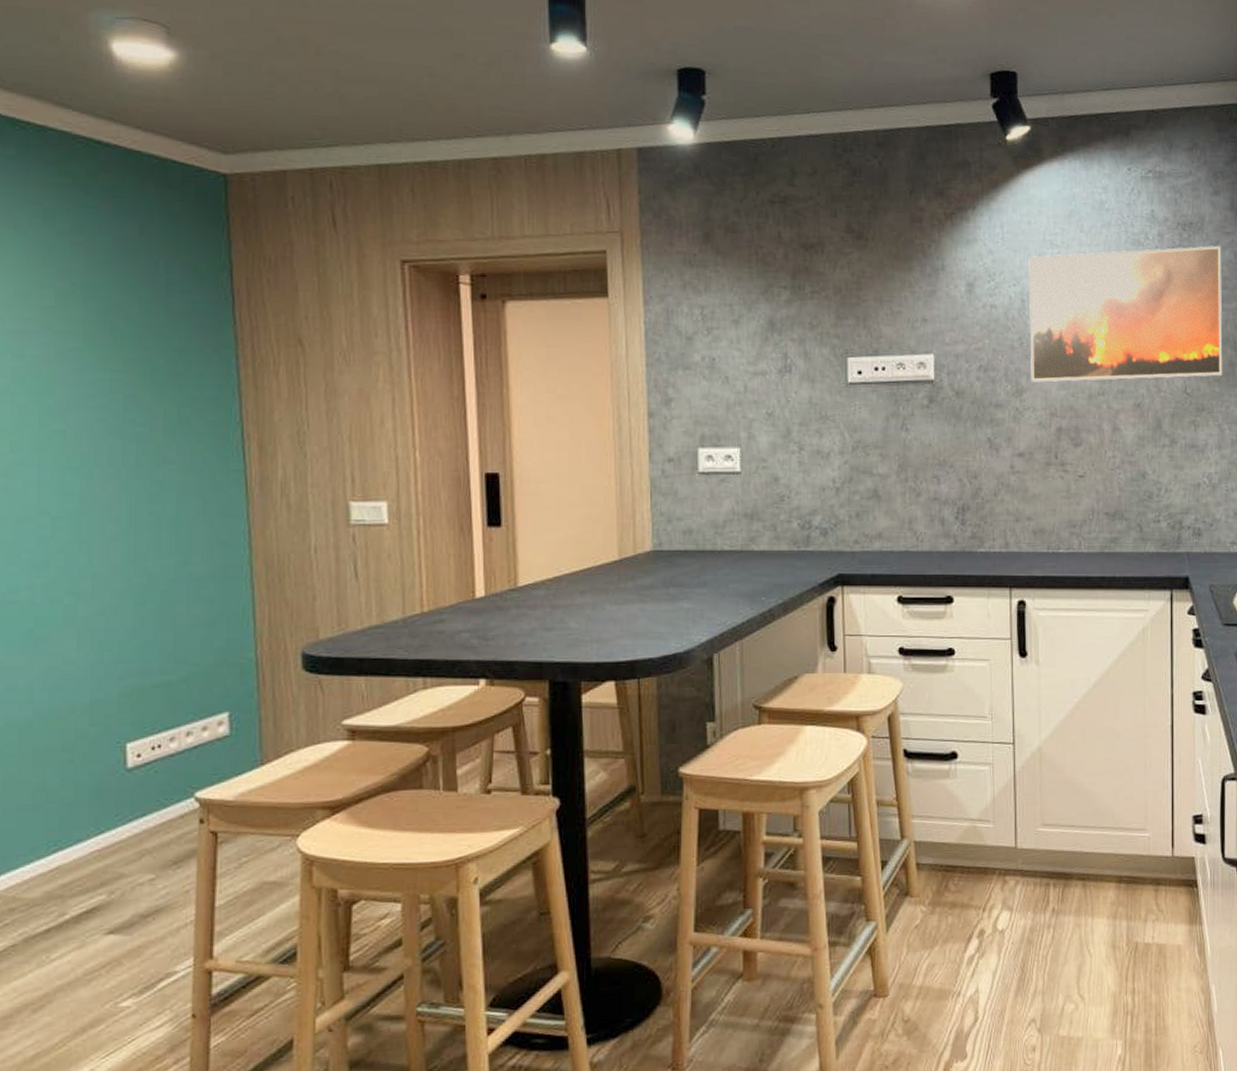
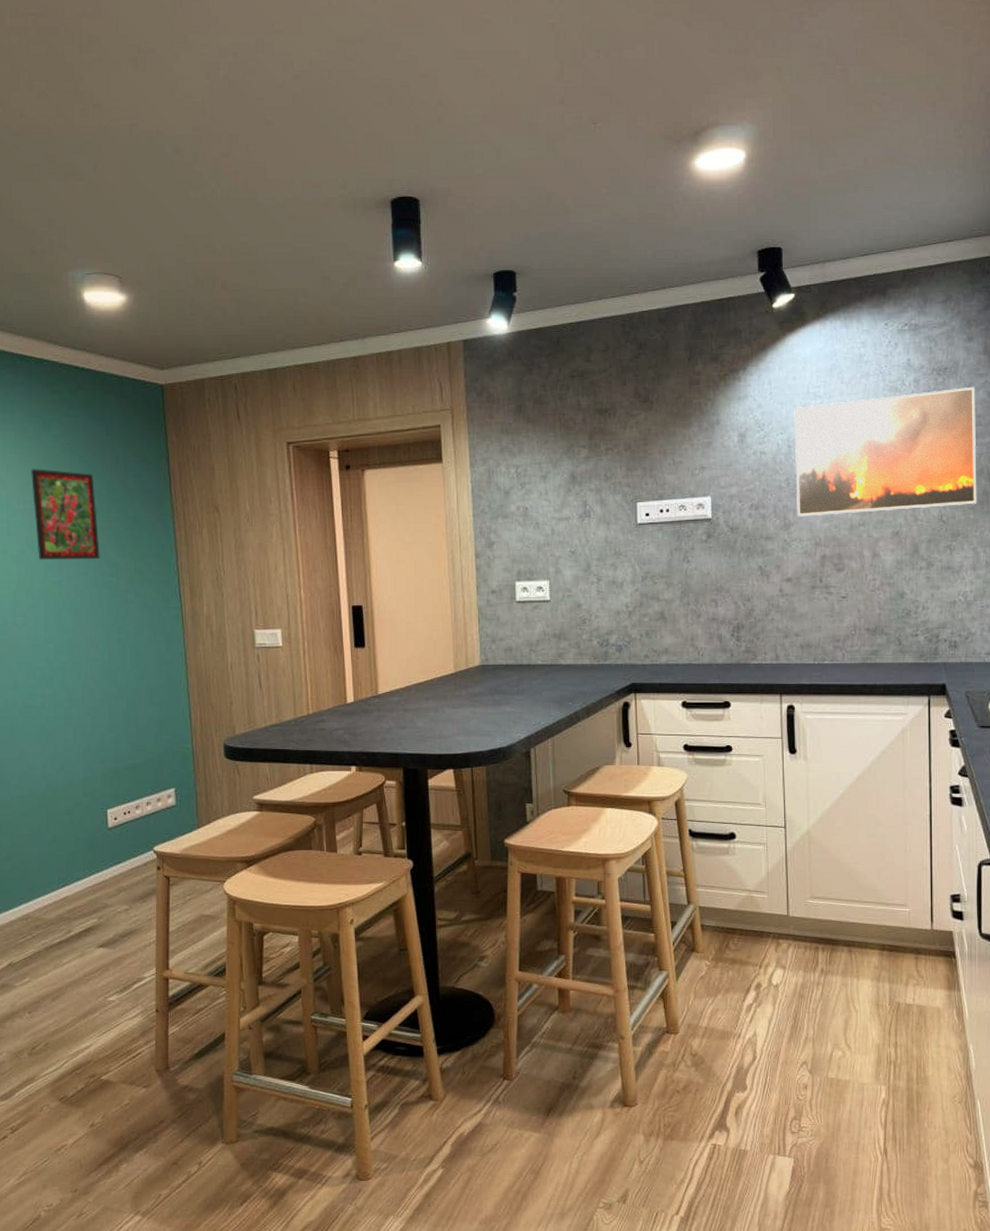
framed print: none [23,275,126,403] -> present [31,469,100,560]

